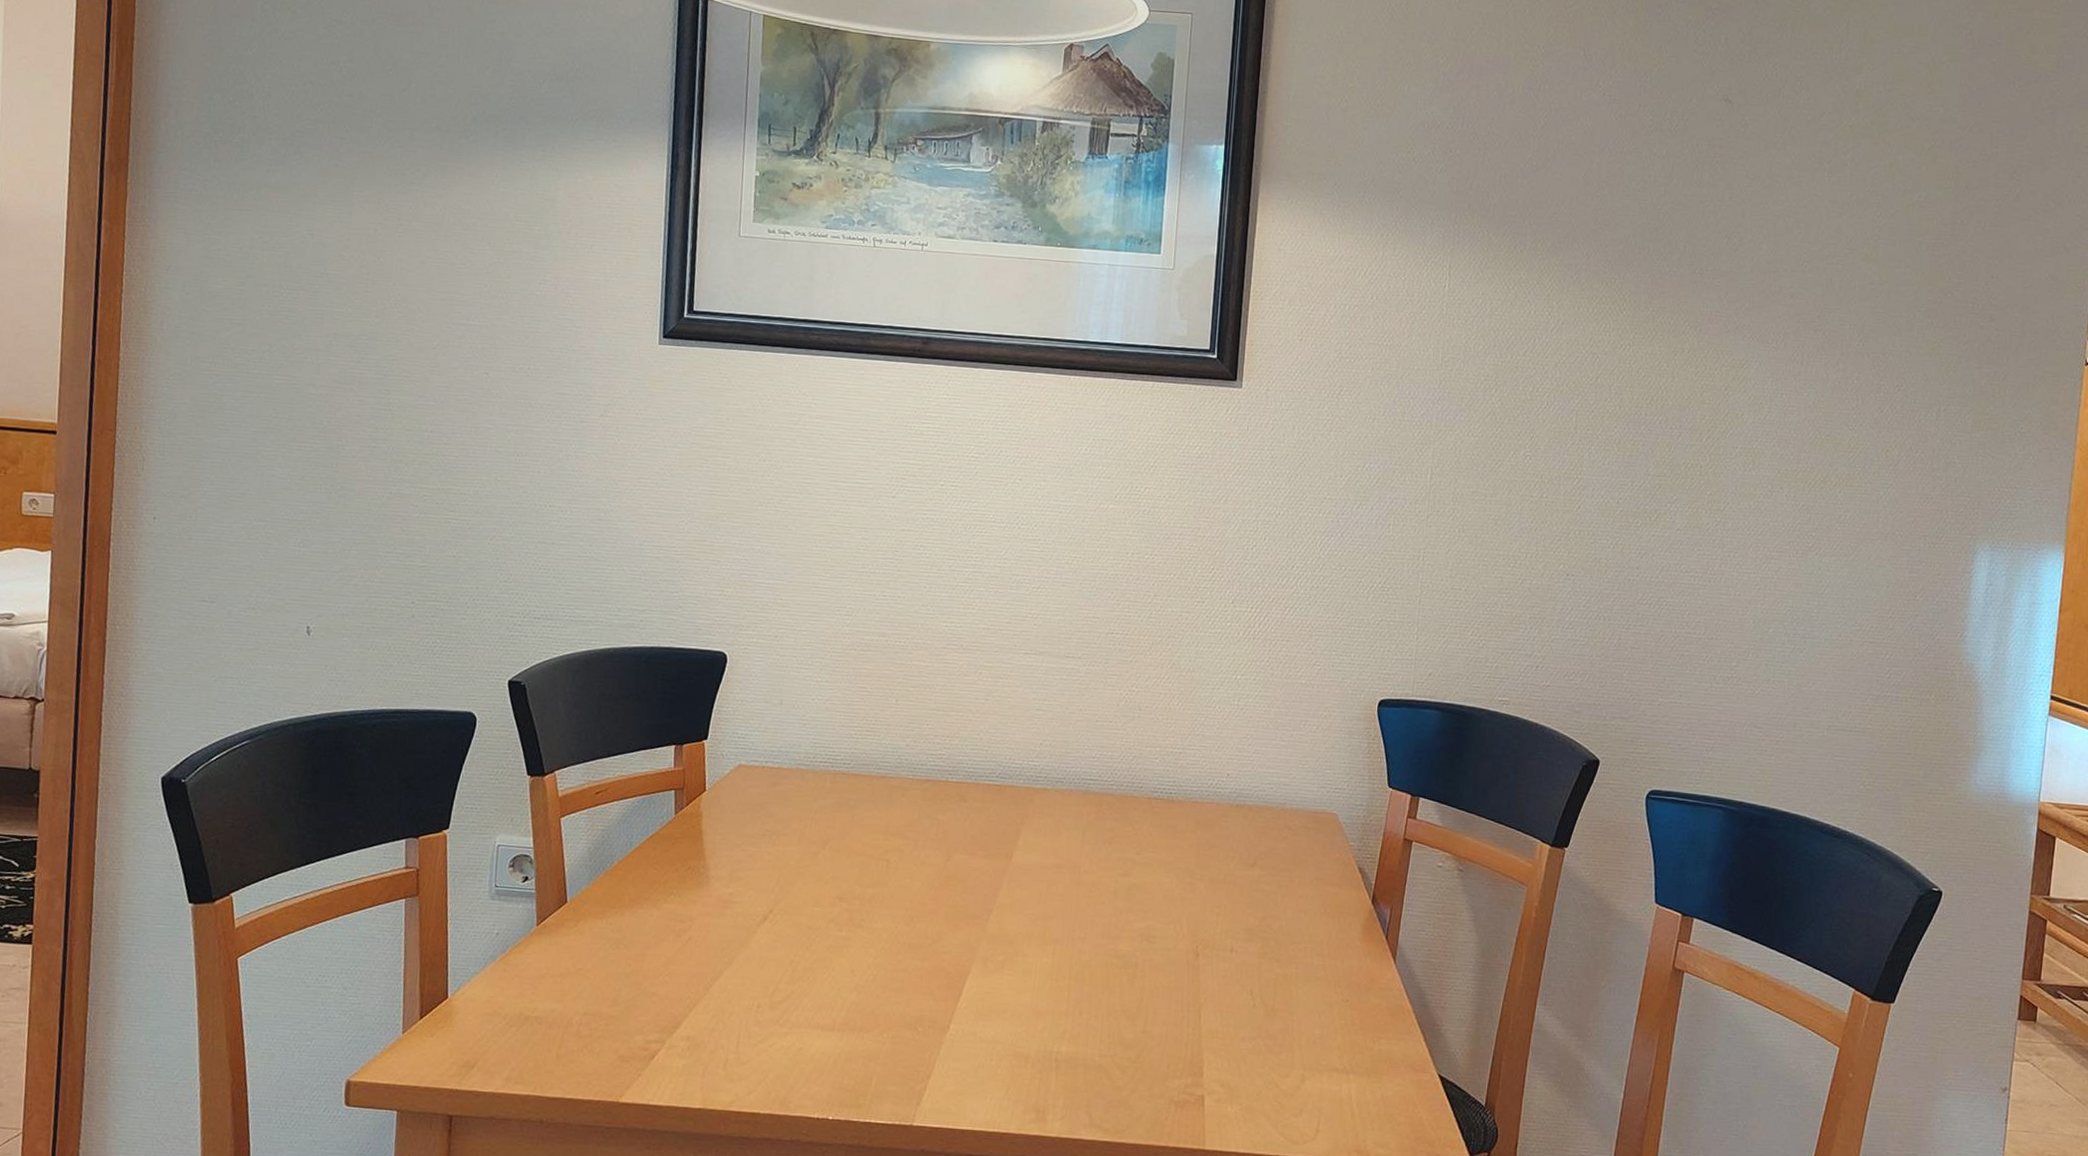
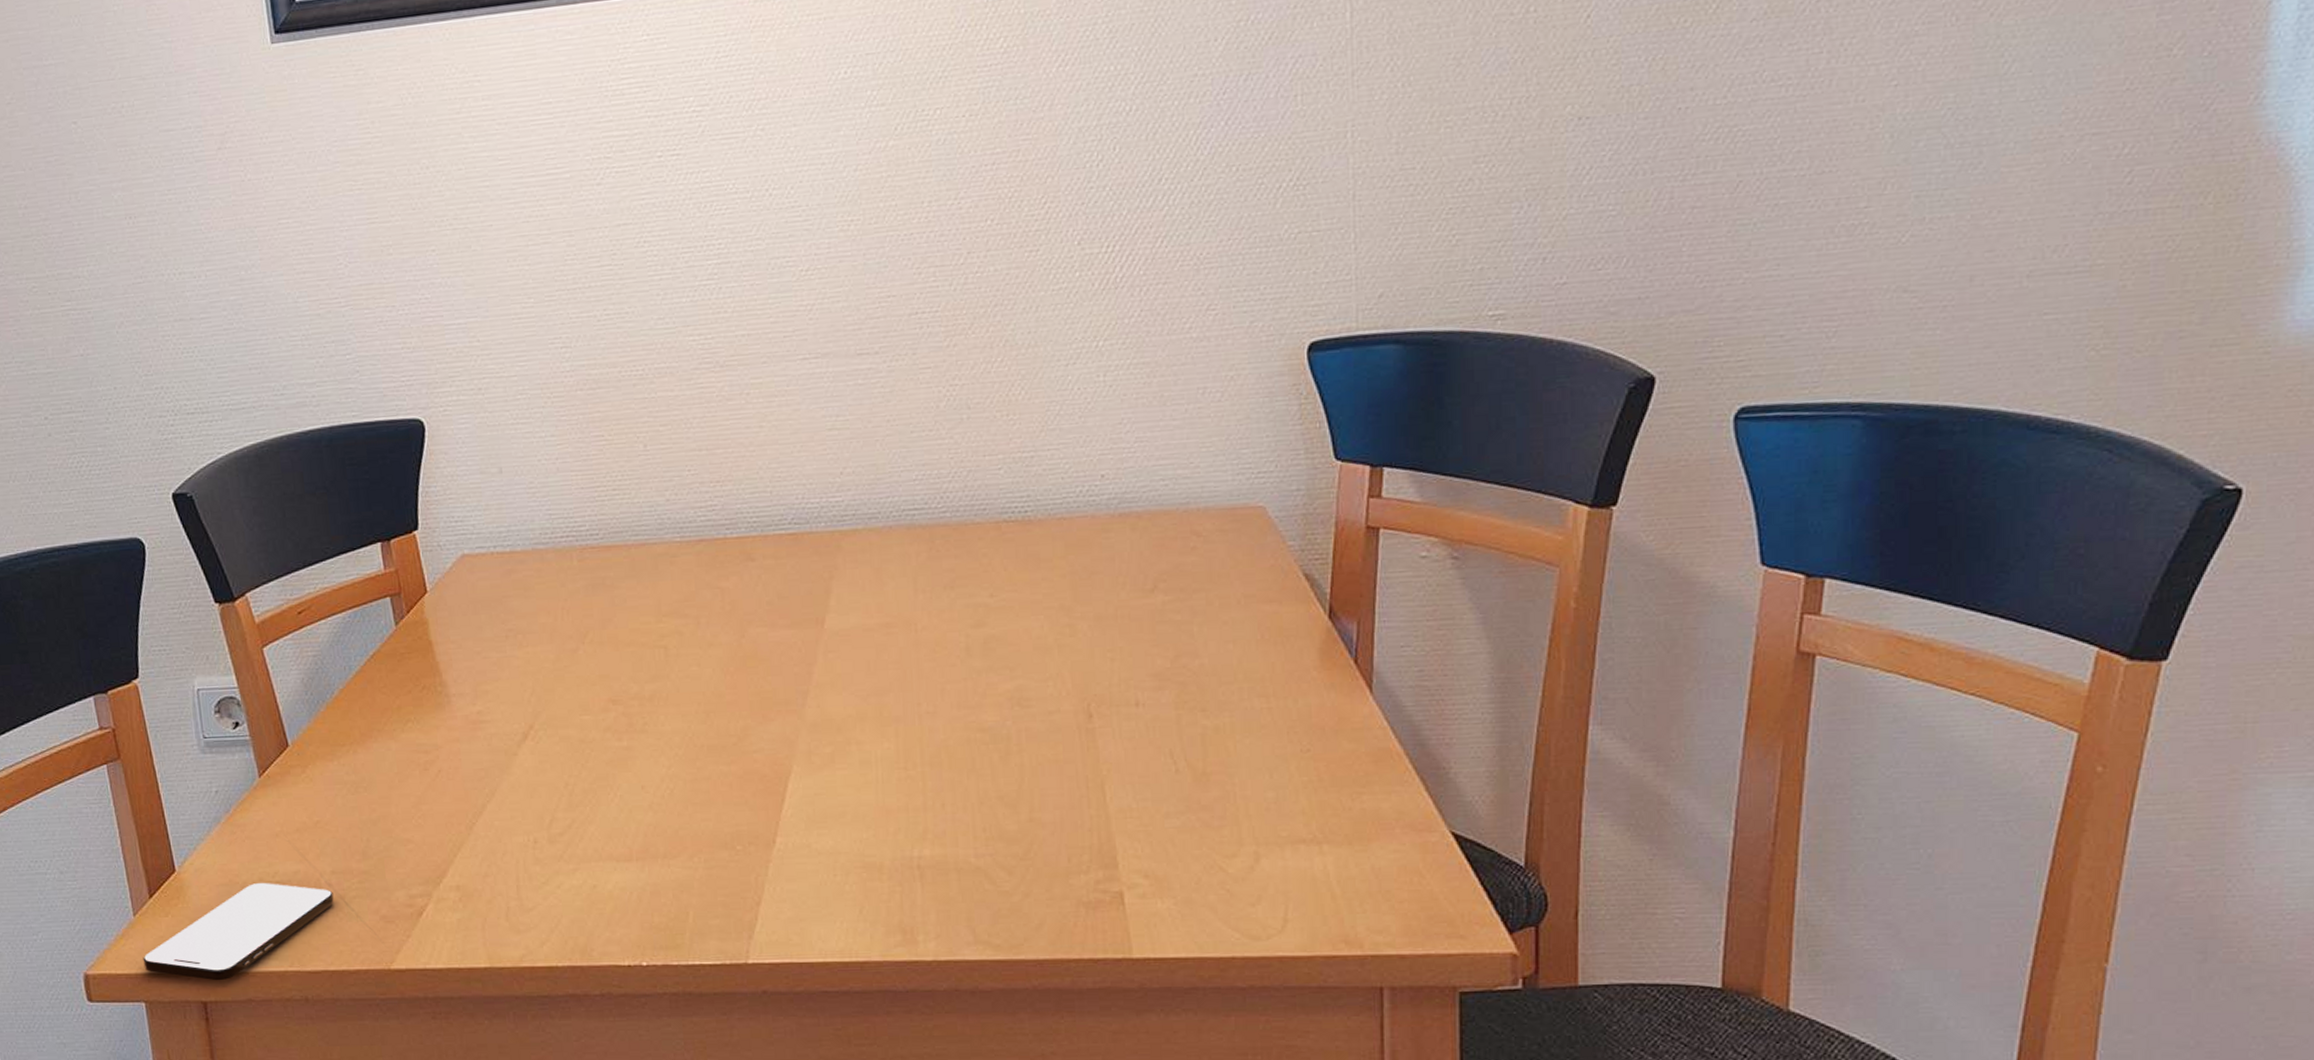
smartphone: none [402,1016,582,1098] -> present [143,883,334,981]

